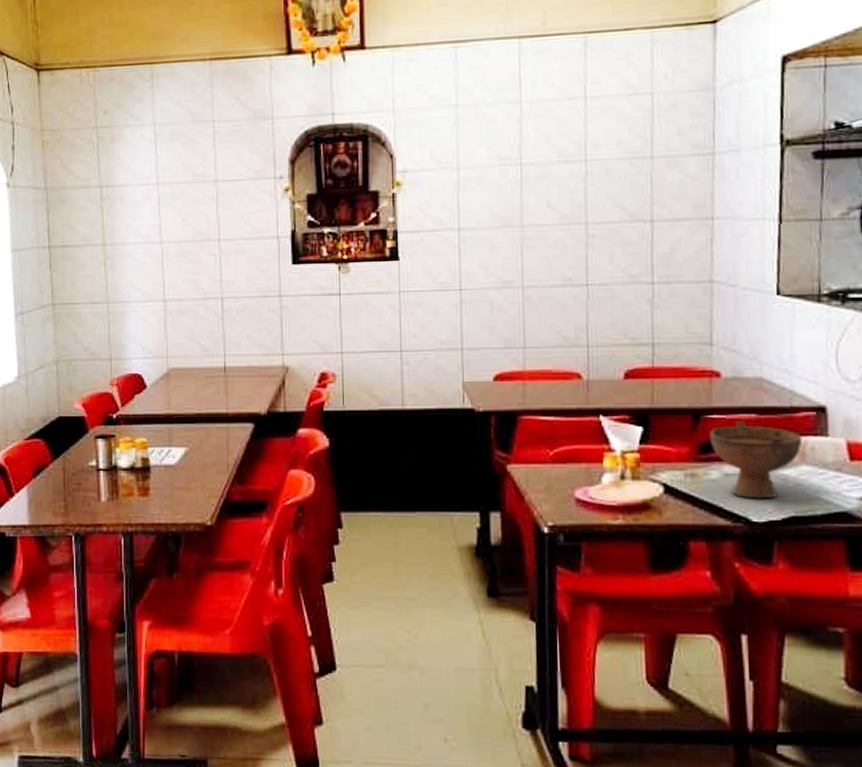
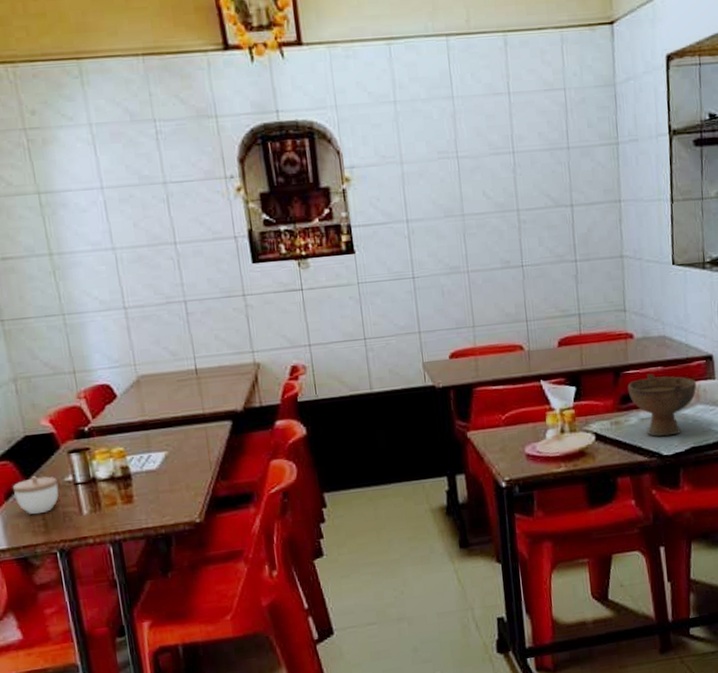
decorative box: none [41,457,82,494] -> present [12,476,59,514]

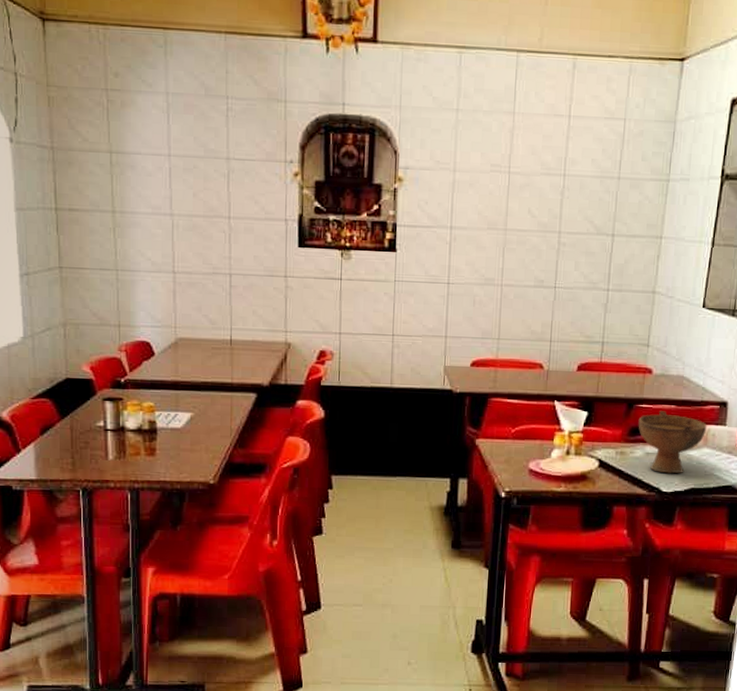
decorative box: present [12,476,59,514] -> none [48,417,90,452]

